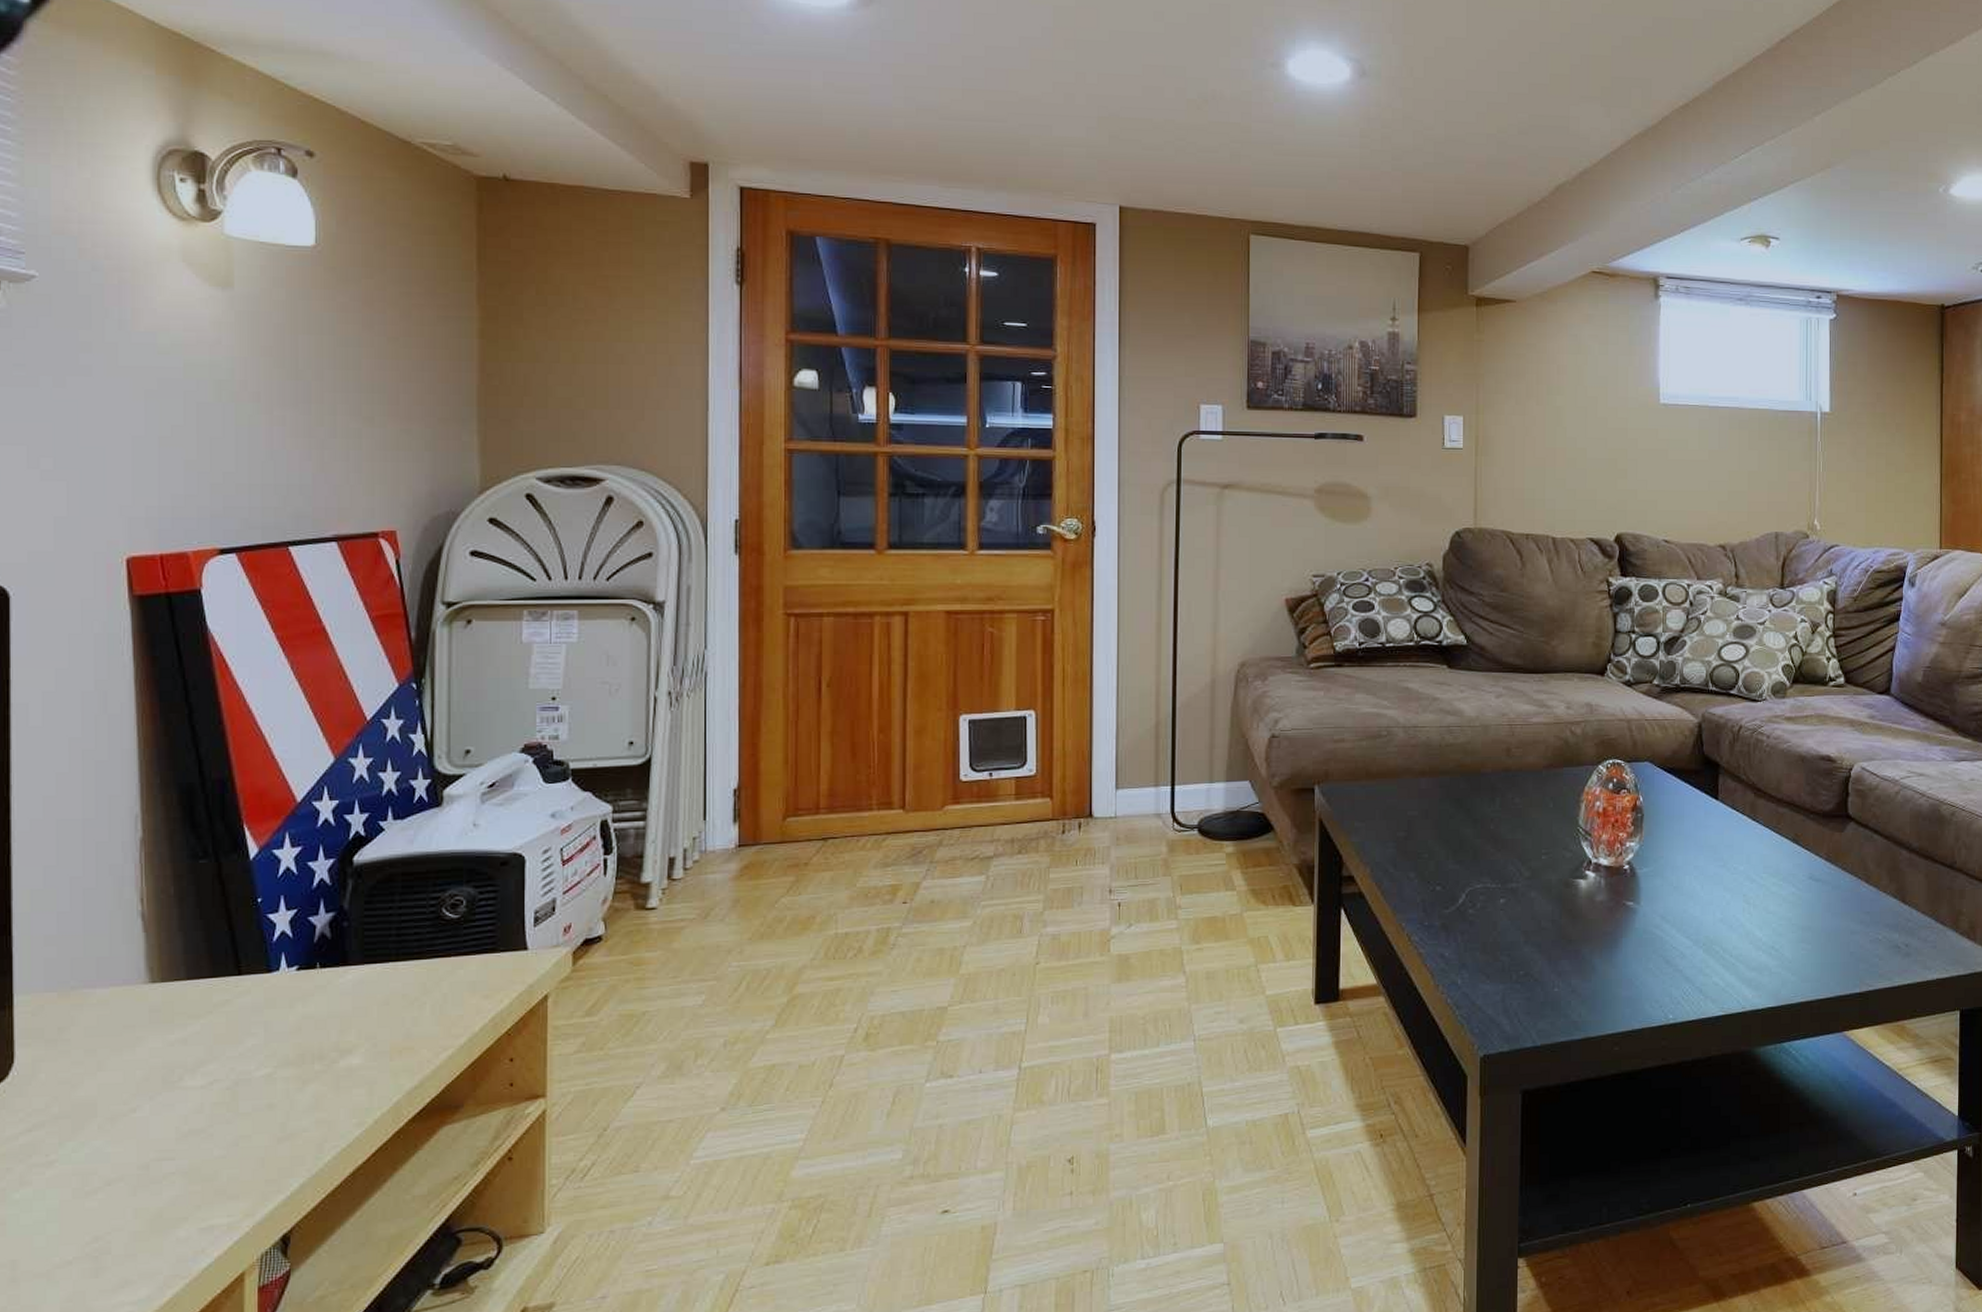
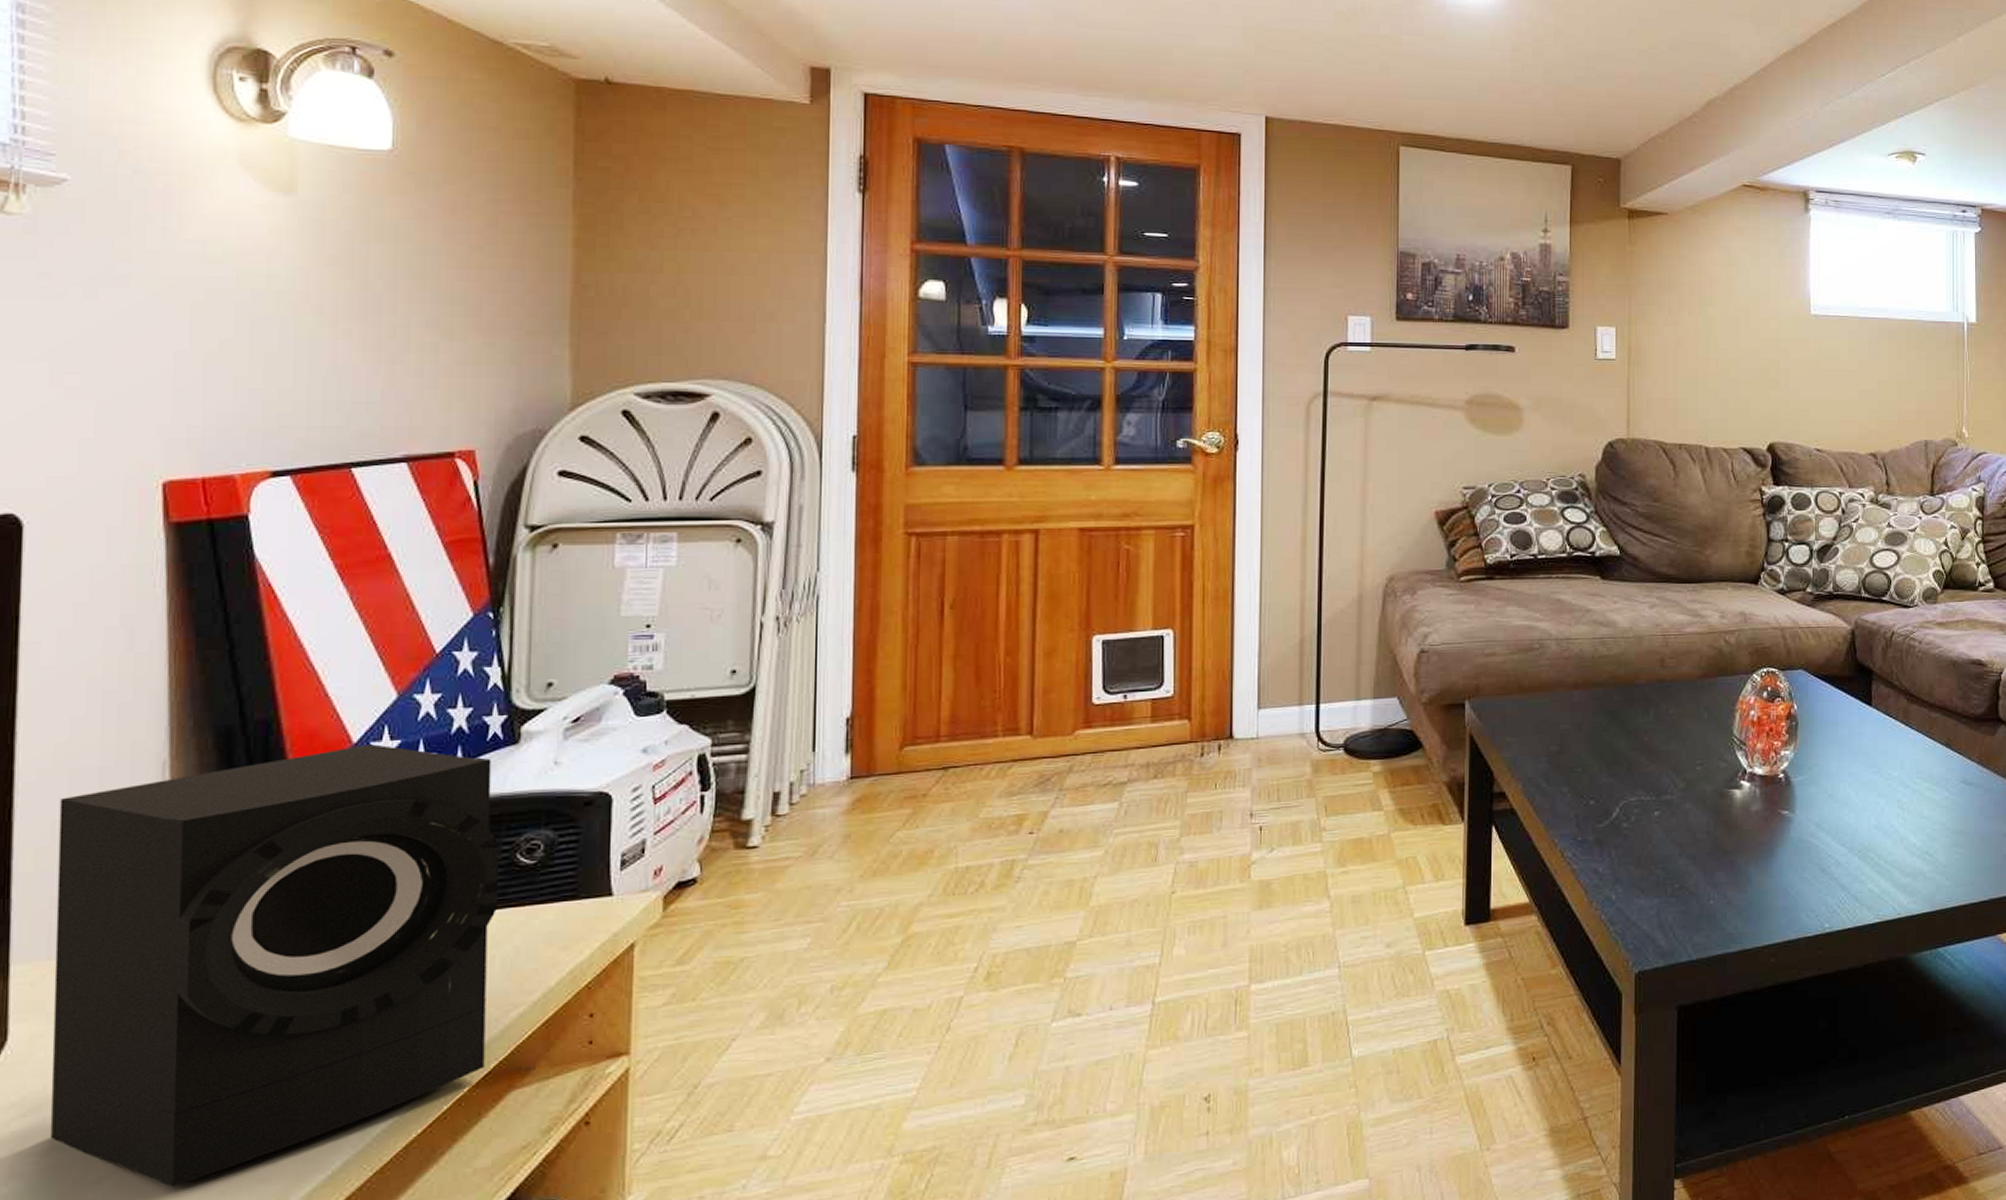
speaker: none [50,804,428,1200] -> present [49,744,499,1187]

